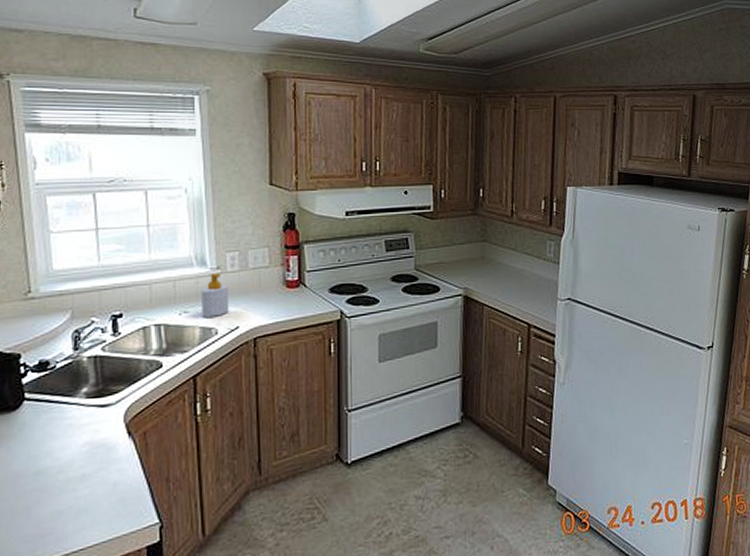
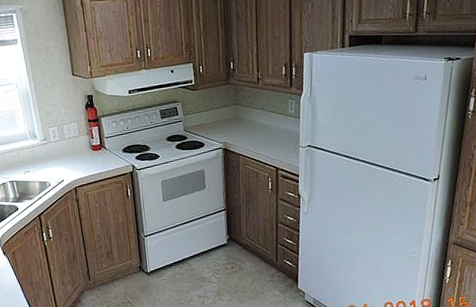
soap bottle: present [200,273,230,317] -> none [35,143,56,175]

